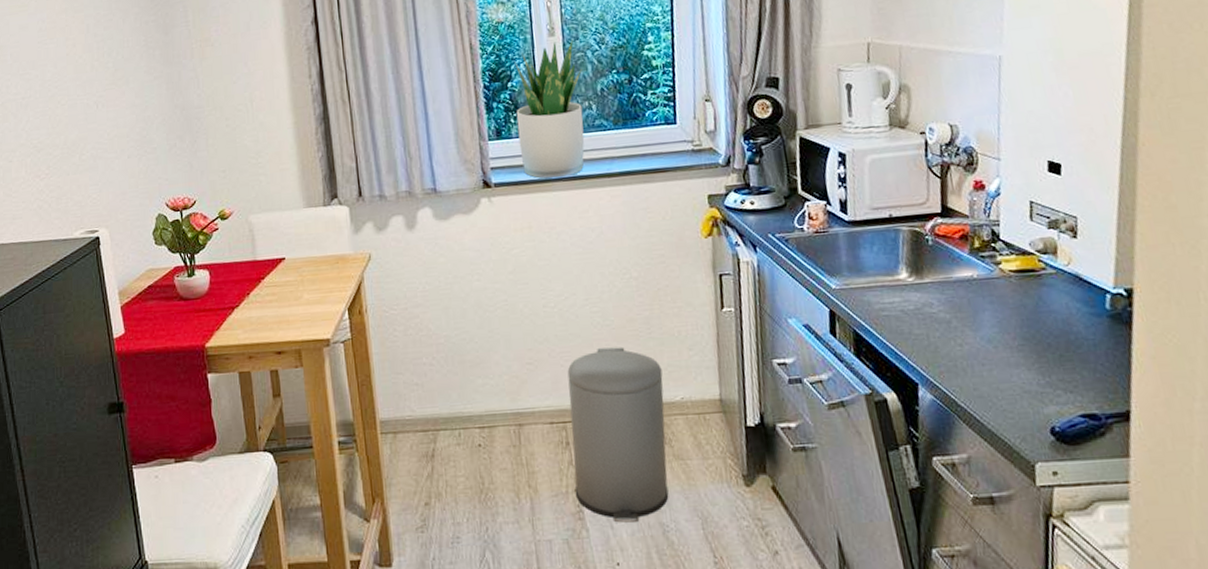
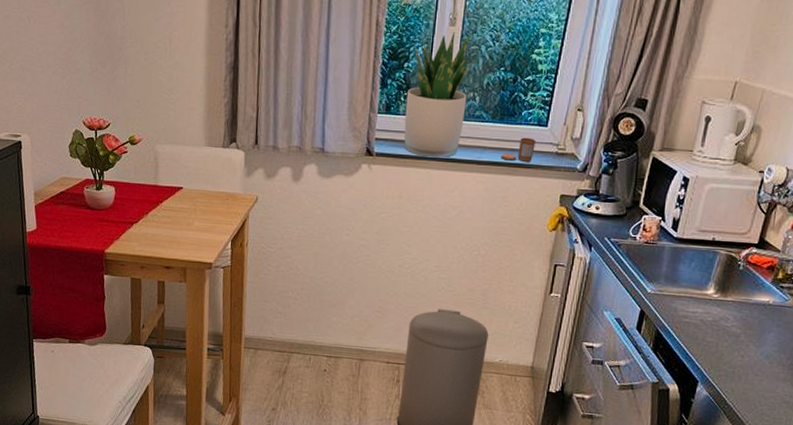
candle: none [632,139,668,168] -> present [501,137,536,162]

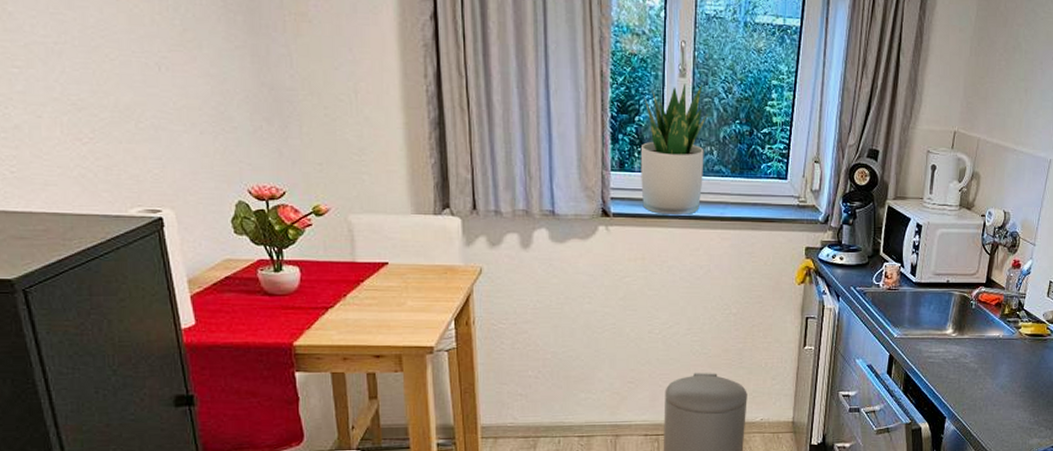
candle: present [501,137,536,162] -> none [744,191,777,216]

